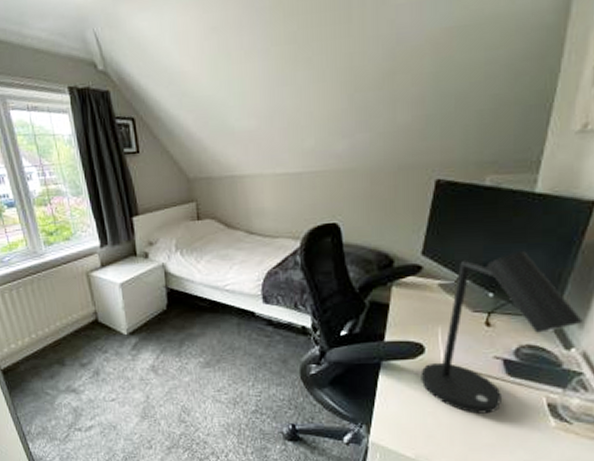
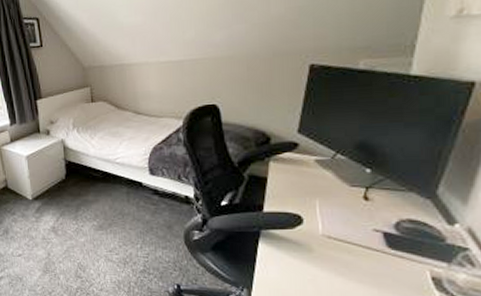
desk lamp: present [421,251,585,414] -> none [299,130,468,284]

